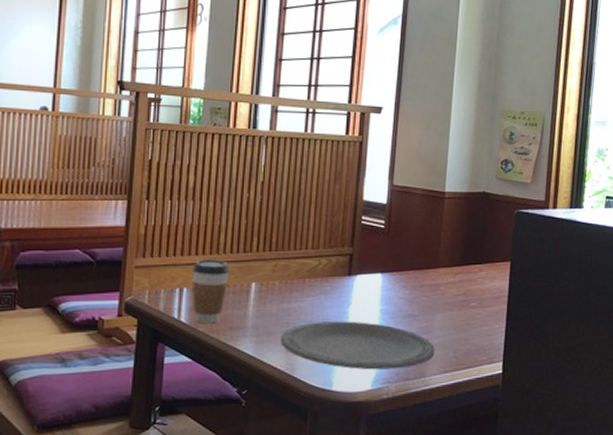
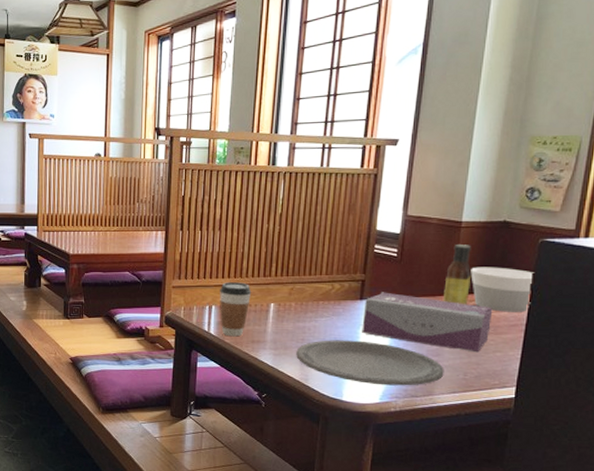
tissue box: none [351,266,478,328] -> present [362,292,493,353]
sauce bottle: none [430,216,457,278] -> present [442,245,472,305]
bowl: none [455,238,513,284] -> present [470,267,535,312]

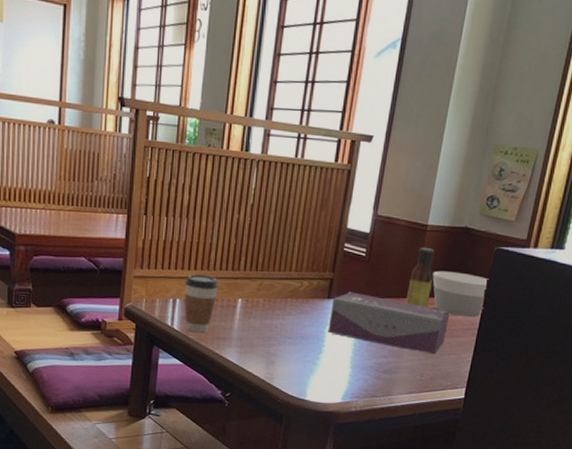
plate: present [296,340,444,386] -> none [262,338,403,386]

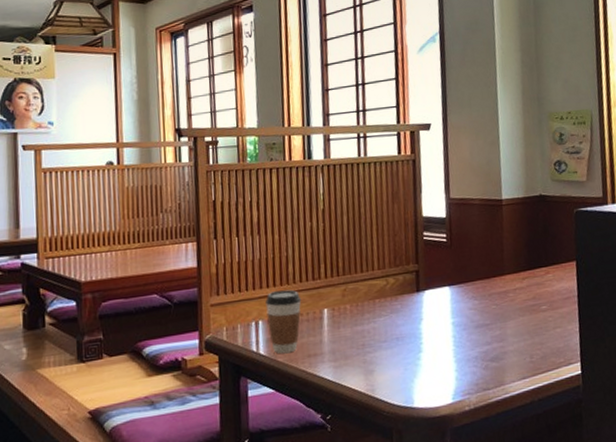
tissue box: present [328,291,450,355] -> none [422,280,547,332]
sauce bottle: present [405,248,435,308] -> none [496,222,522,284]
bowl: present [432,271,489,317] -> none [518,241,578,286]

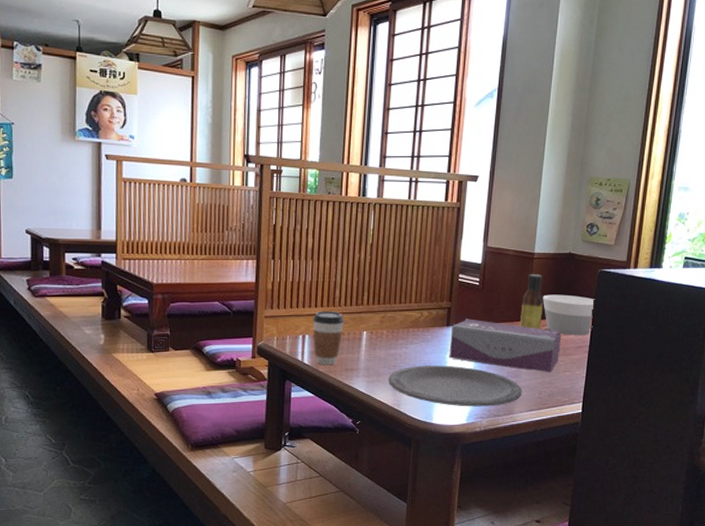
plate: none [358,336,512,384] -> present [388,365,522,407]
tissue box: none [422,280,547,332] -> present [449,319,562,373]
sauce bottle: none [496,222,522,284] -> present [519,274,544,330]
bowl: none [518,241,578,286] -> present [543,294,595,335]

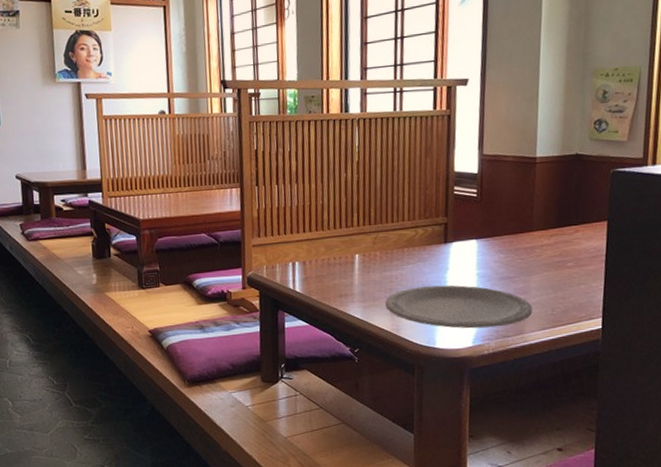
coffee cup: present [313,311,345,366] -> none [302,235,335,293]
tissue box: present [449,319,562,373] -> none [448,233,574,287]
sauce bottle: present [519,274,544,330] -> none [524,180,551,241]
bowl: present [543,294,595,335] -> none [549,200,610,244]

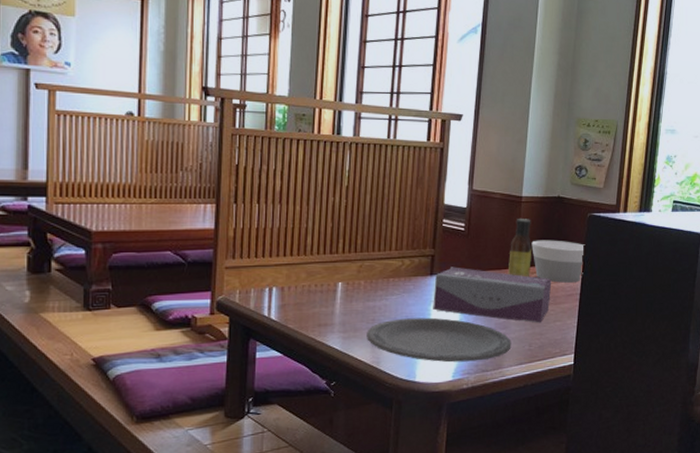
tissue box: none [448,233,574,287] -> present [433,267,552,323]
sauce bottle: none [524,180,551,241] -> present [507,219,533,278]
bowl: none [549,200,610,244] -> present [531,240,586,283]

